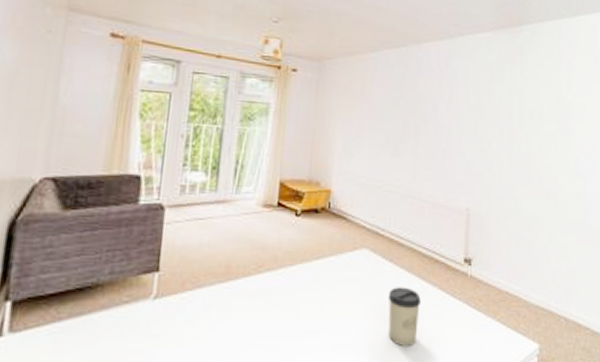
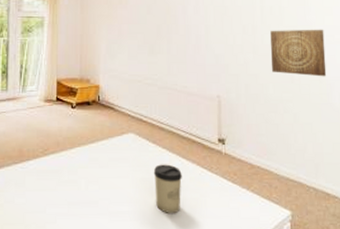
wall art: none [526,136,585,192] -> present [270,29,327,77]

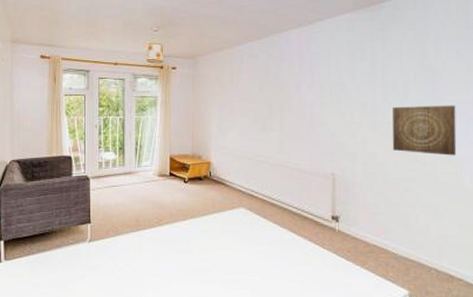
cup: present [153,164,182,213] -> none [264,238,293,285]

